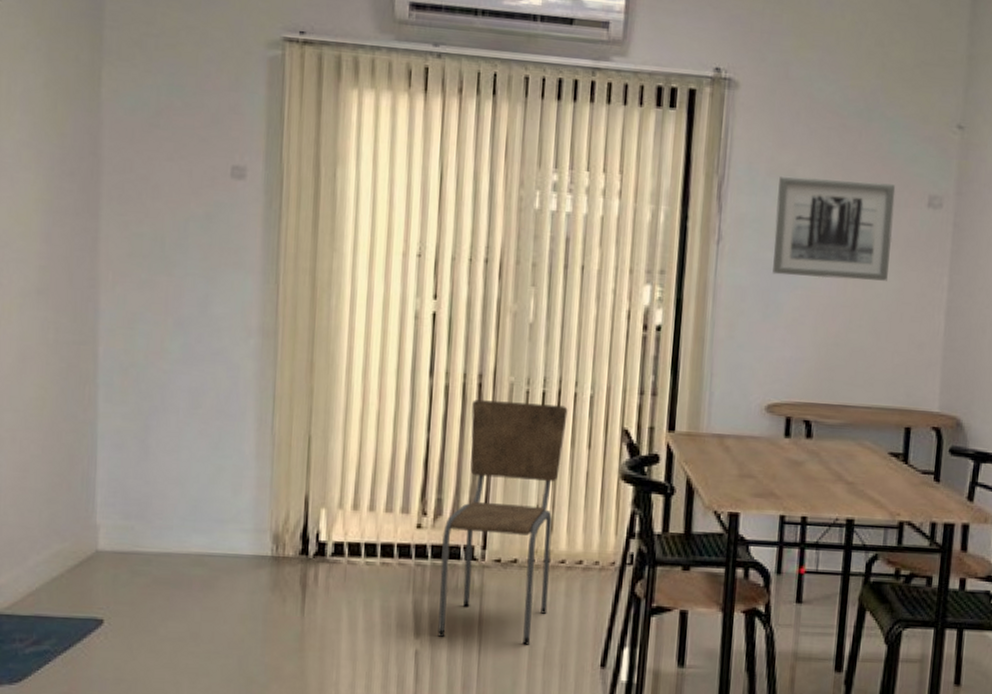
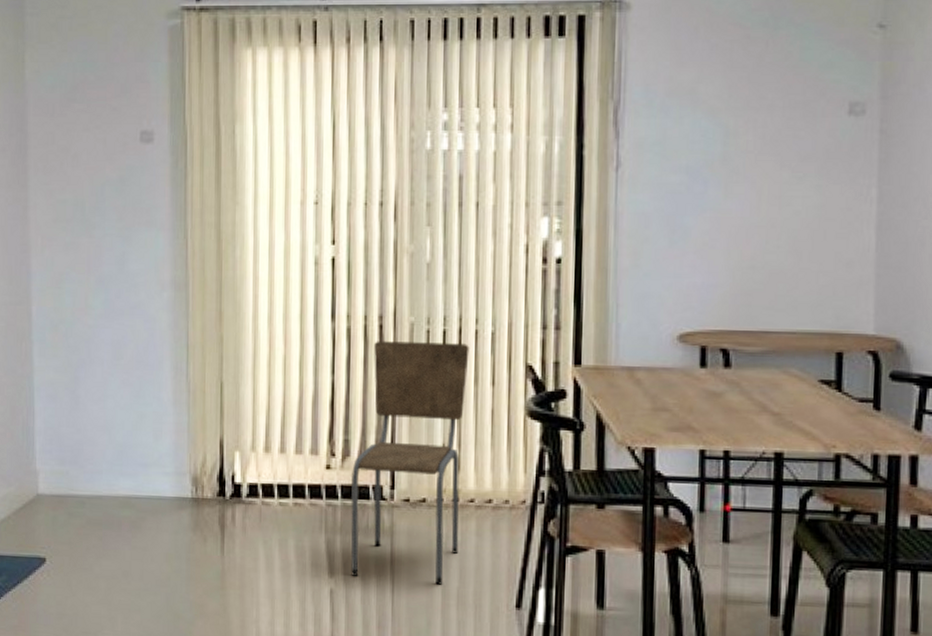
wall art: present [772,176,896,281] -> none [677,92,811,199]

